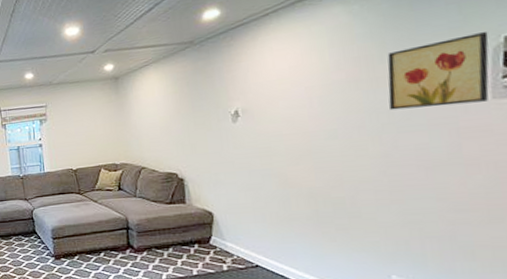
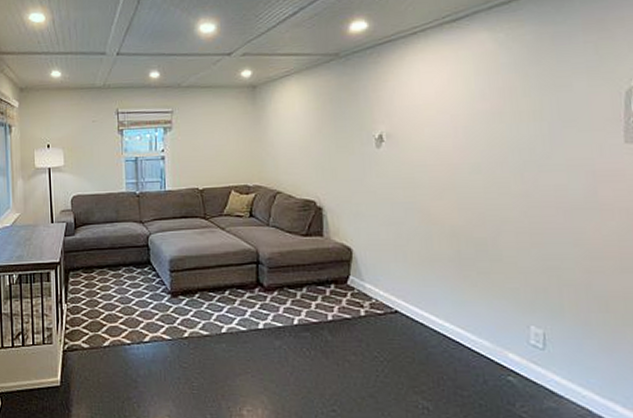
wall art: present [387,32,489,111] -> none [530,74,622,147]

